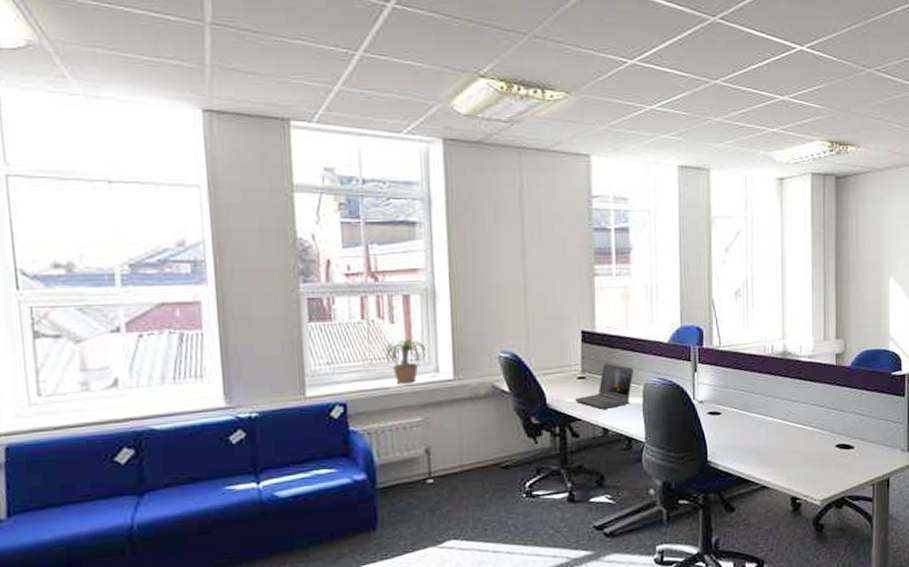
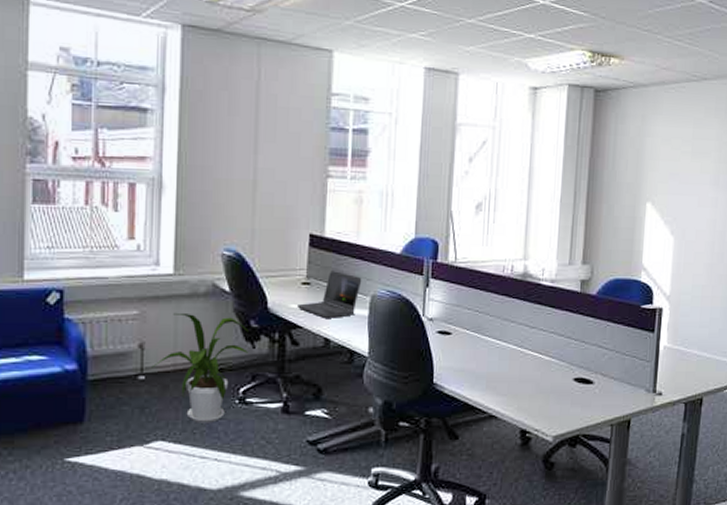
potted plant: present [384,338,427,385] -> none [104,228,148,276]
house plant: none [439,415,531,520] -> present [151,312,249,423]

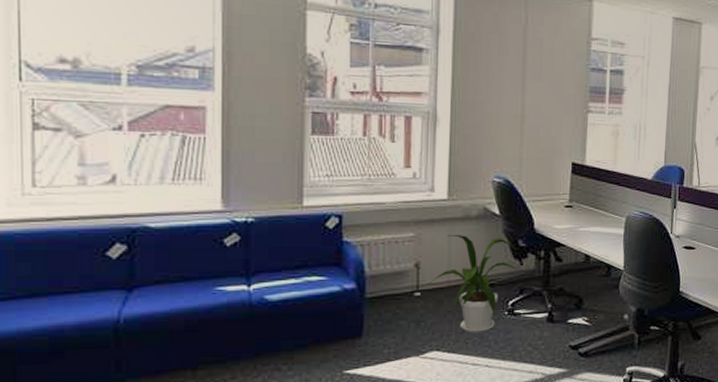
laptop computer: present [298,271,362,318] -> none [561,195,618,237]

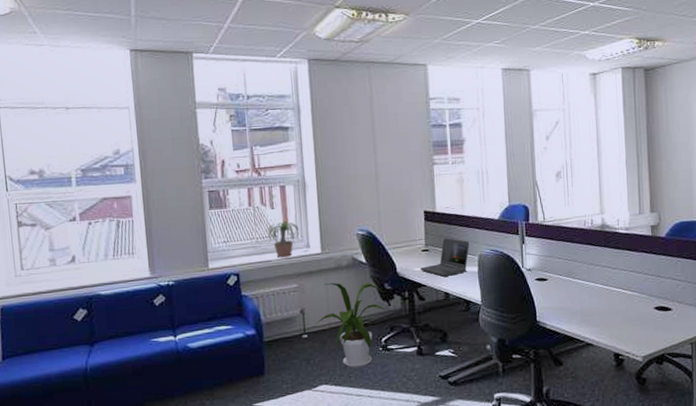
potted plant: none [381,157,423,202] -> present [267,221,300,259]
laptop computer: none [561,195,618,237] -> present [421,238,470,277]

